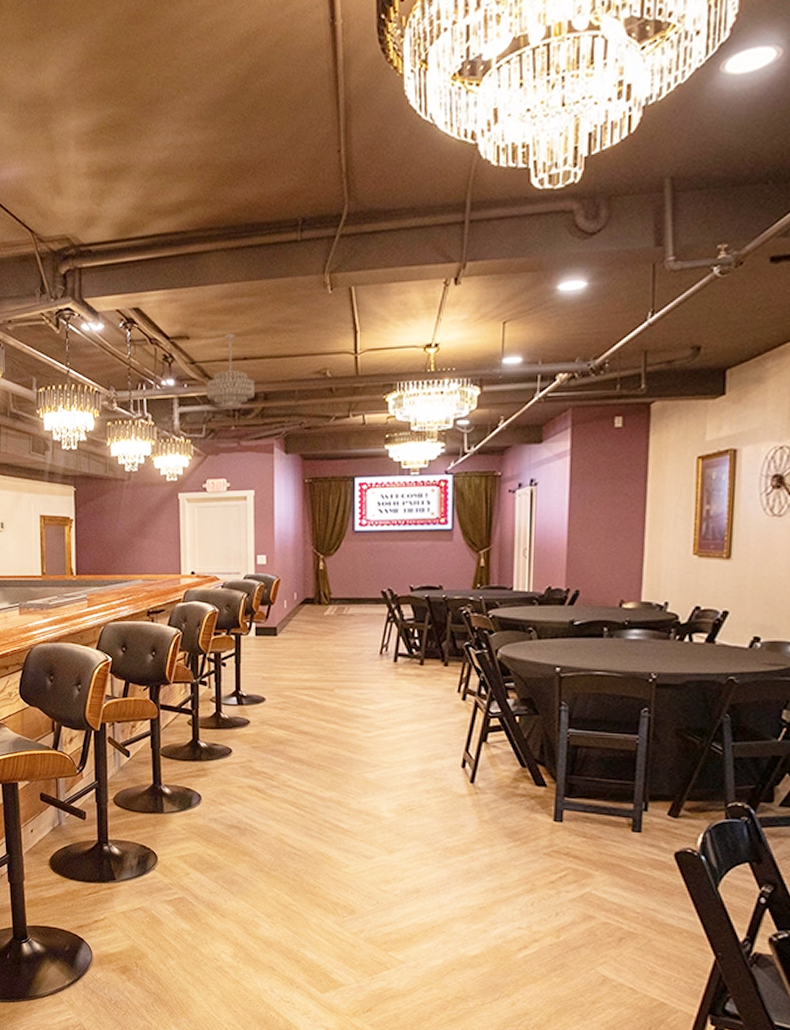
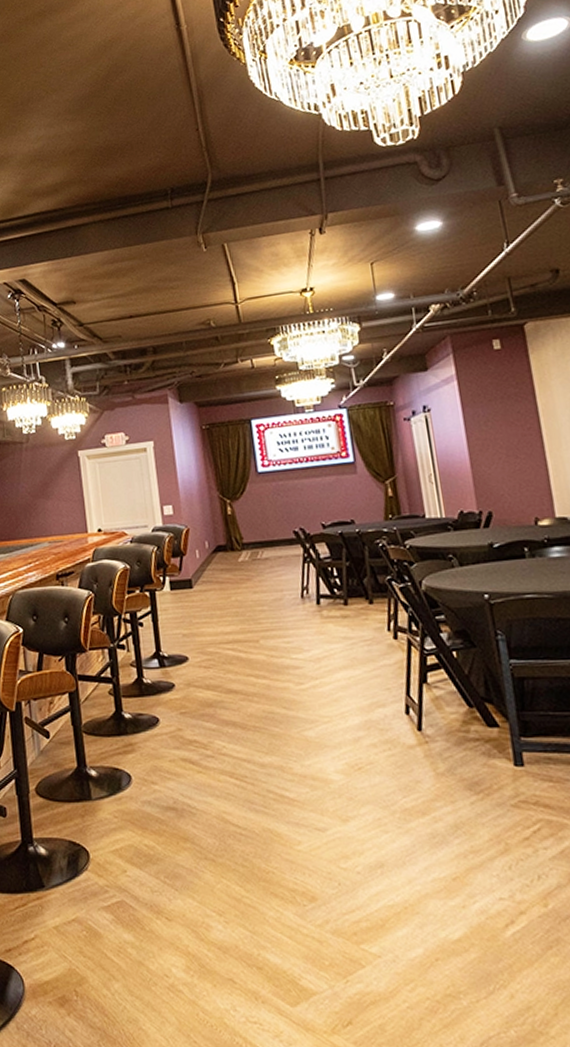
chandelier: present [206,333,254,409] -> none [96,295,144,365]

